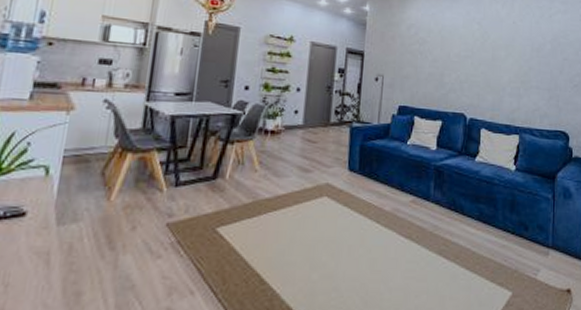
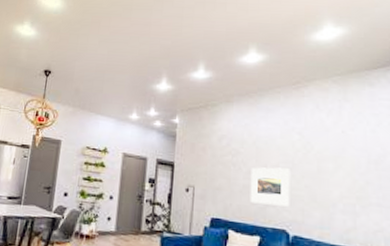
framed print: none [434,55,470,92] -> present [250,167,290,207]

